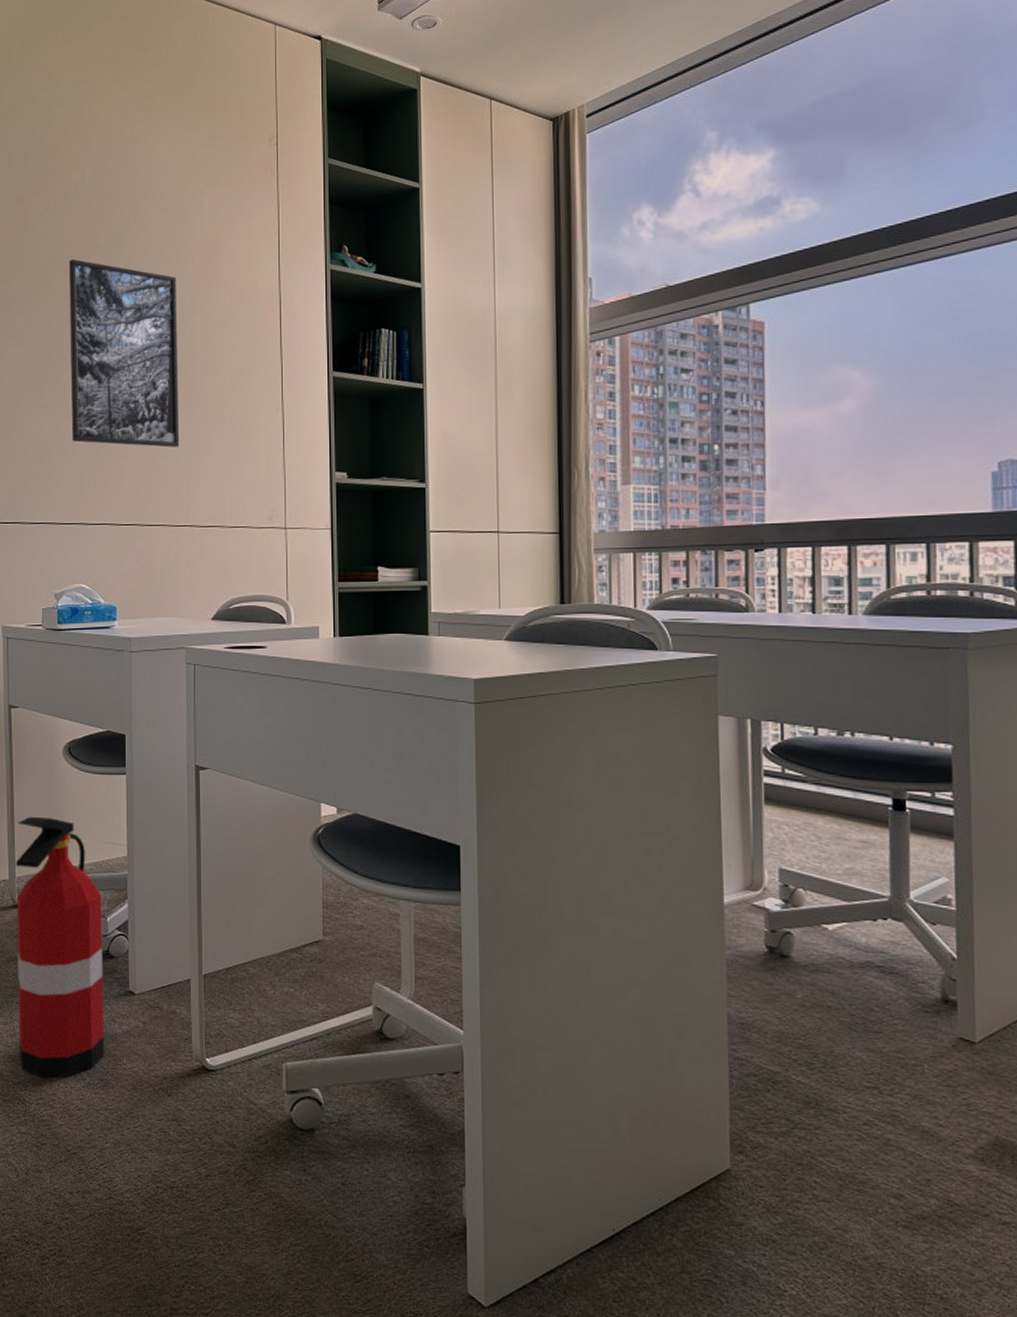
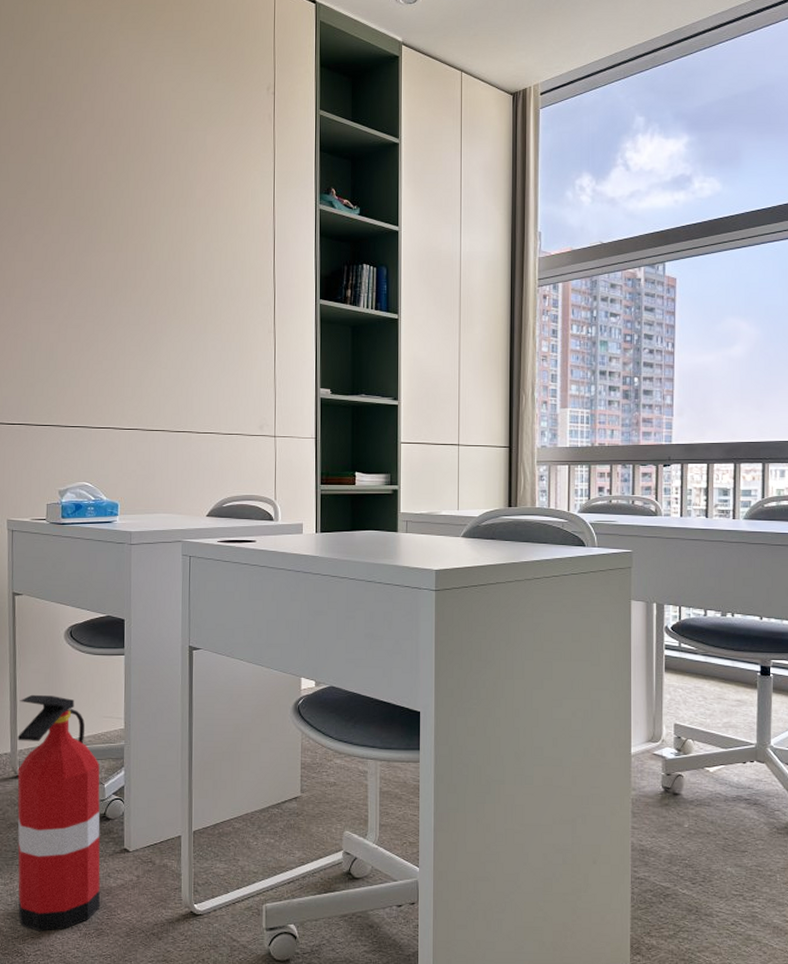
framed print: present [68,259,180,448] -> none [77,182,180,360]

